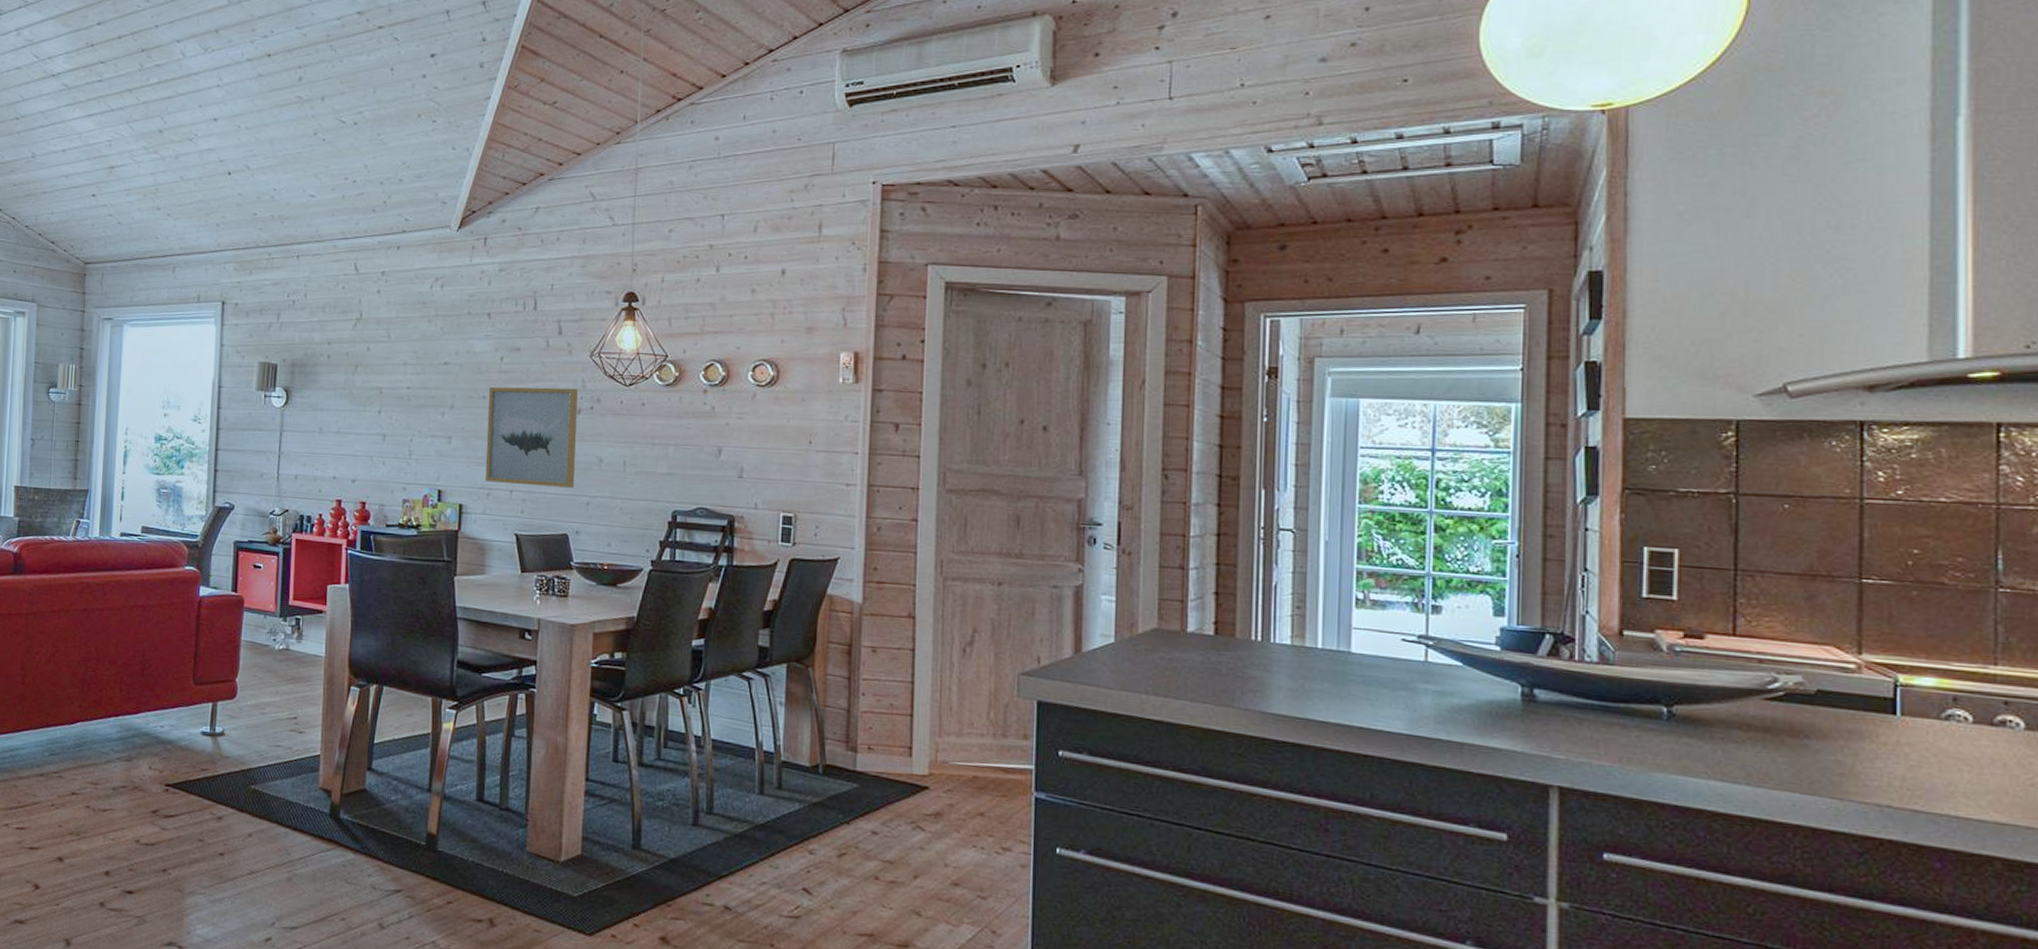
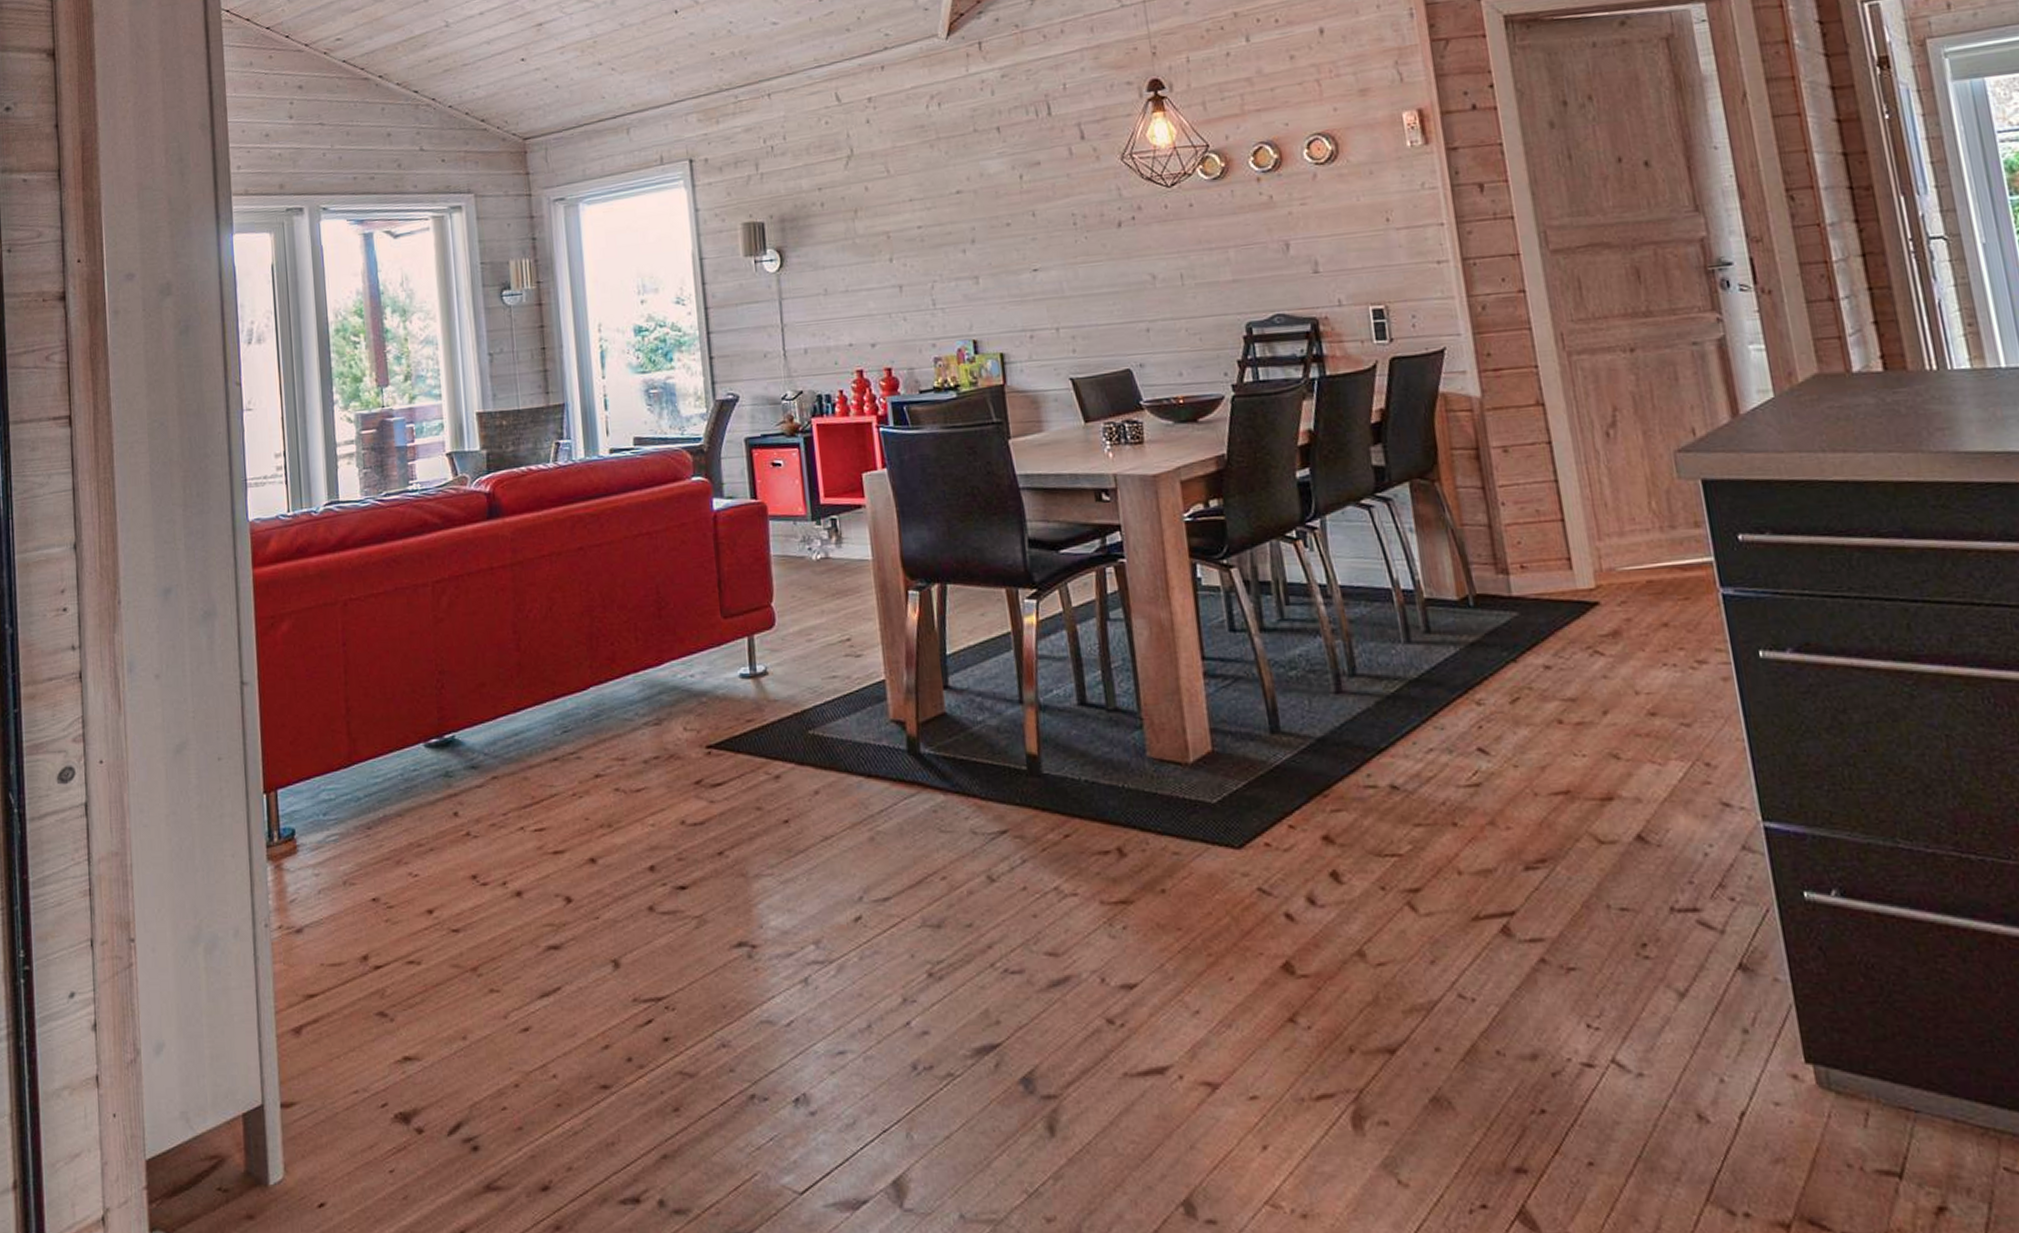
wall art: present [485,386,578,488] -> none [1011,198,1128,322]

